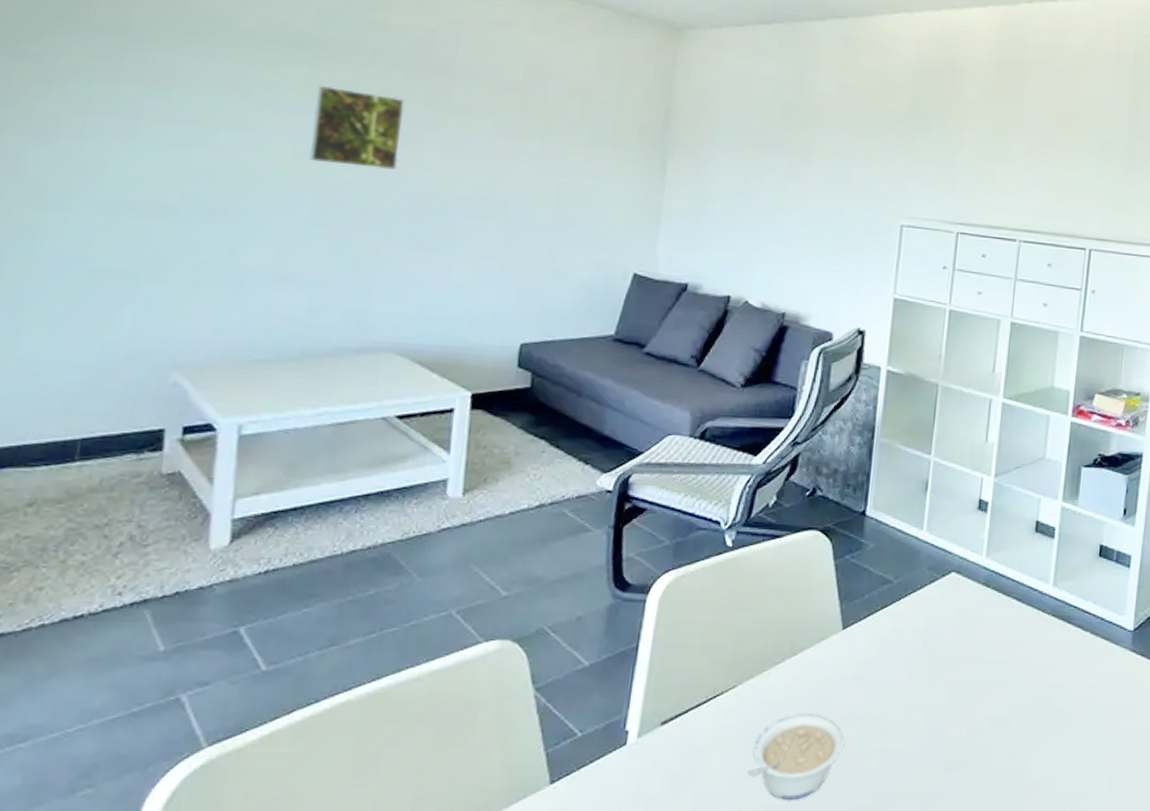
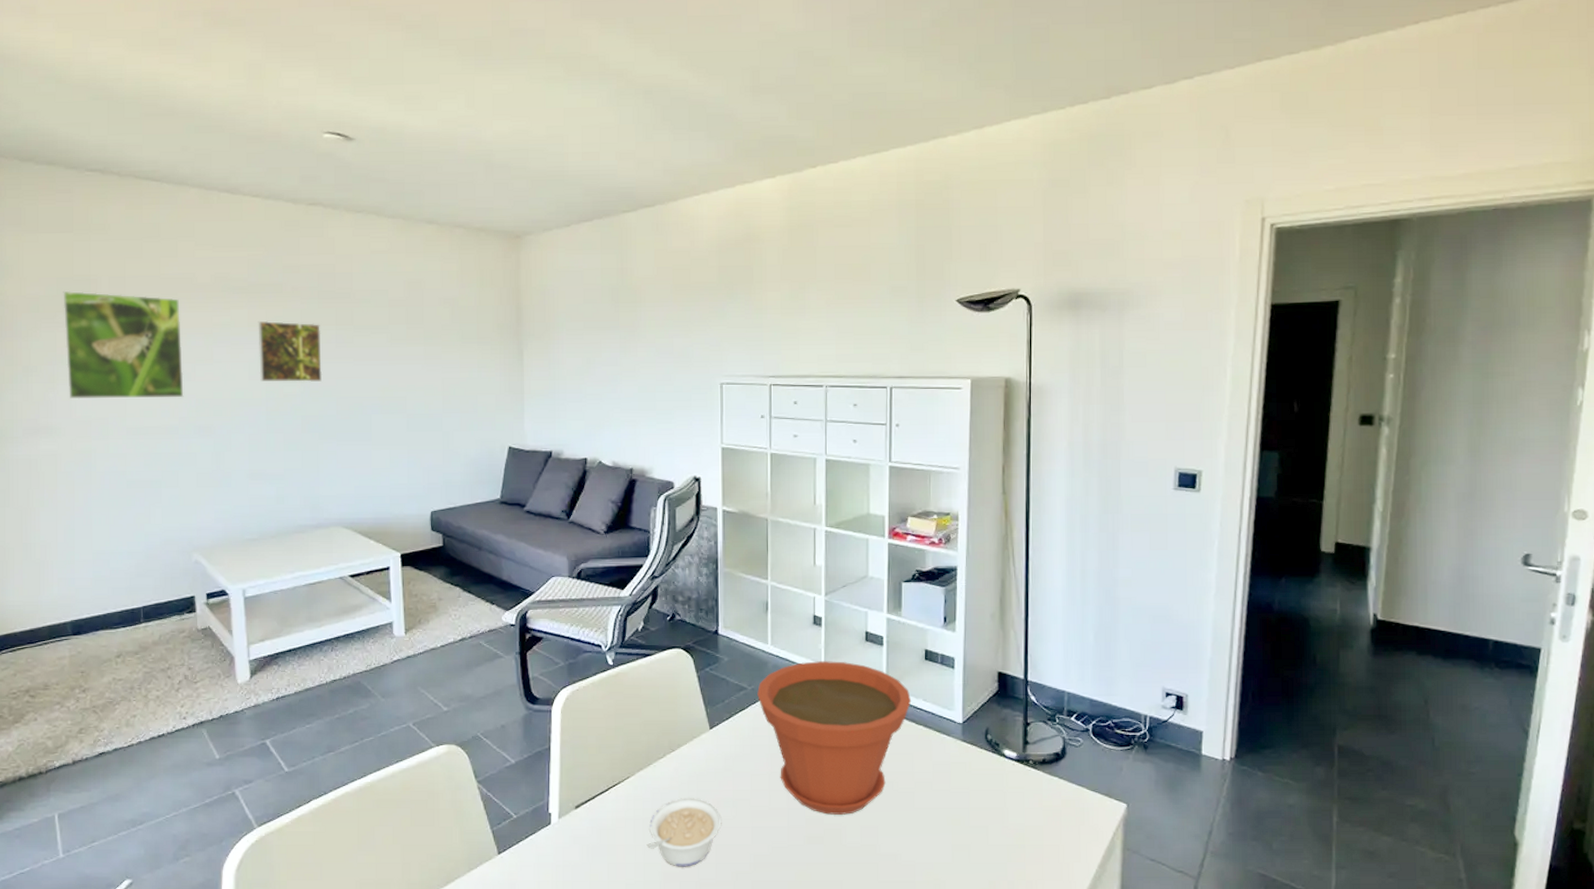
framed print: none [18,12,209,170] -> present [63,290,184,399]
plant pot: none [904,552,1080,736] -> present [757,660,912,815]

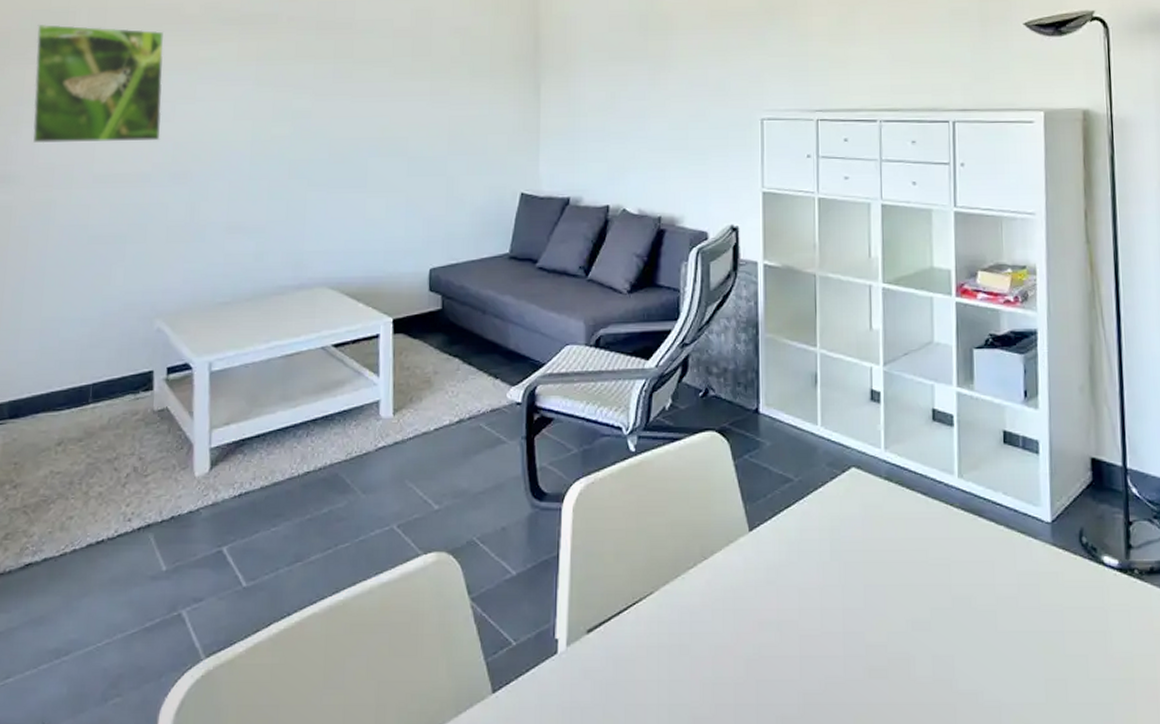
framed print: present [258,320,323,382] -> none [246,54,318,122]
legume: present [646,798,722,867] -> none [672,619,764,709]
plant pot: present [757,660,912,815] -> none [805,444,990,640]

